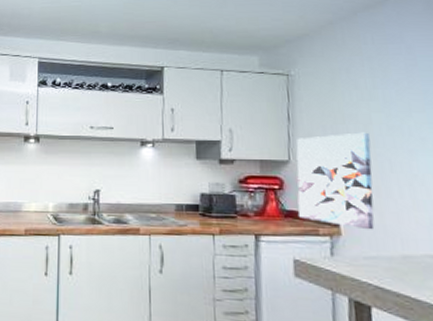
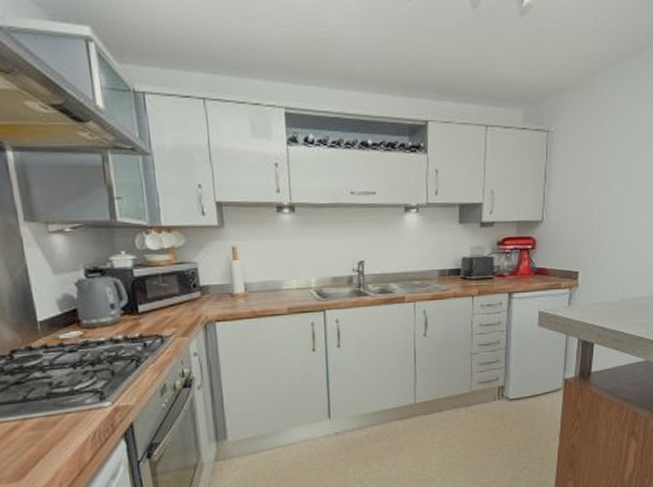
wall art: present [296,132,375,230] -> none [545,190,611,280]

